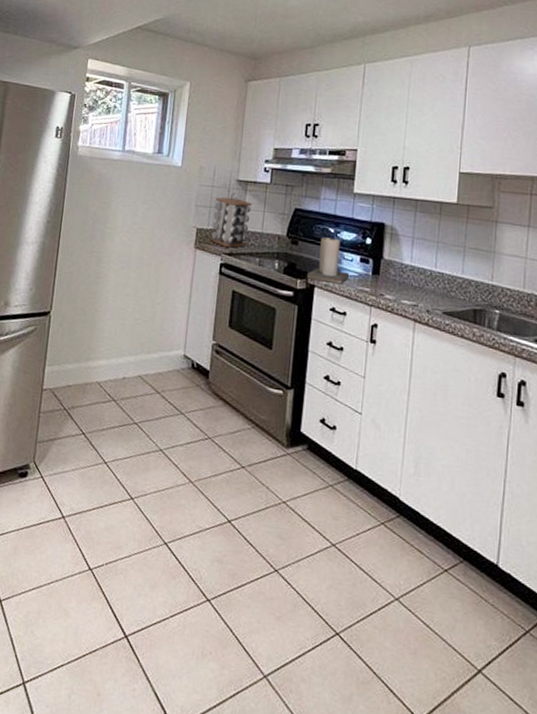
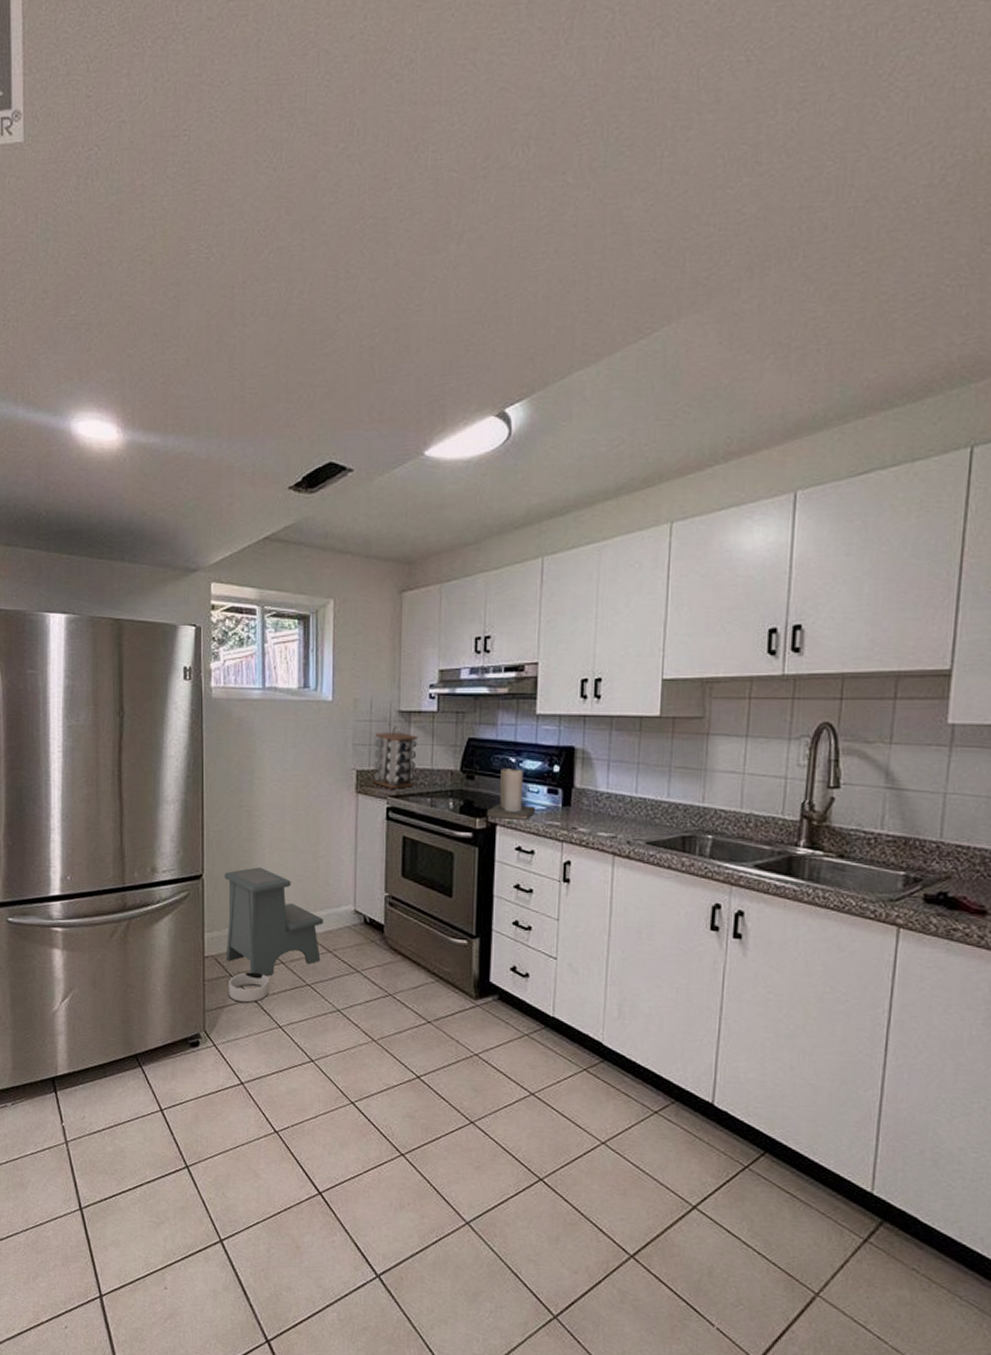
pet bowl: none [61,406,101,438] -> present [229,972,270,1003]
step stool: none [62,308,156,413] -> present [224,867,324,977]

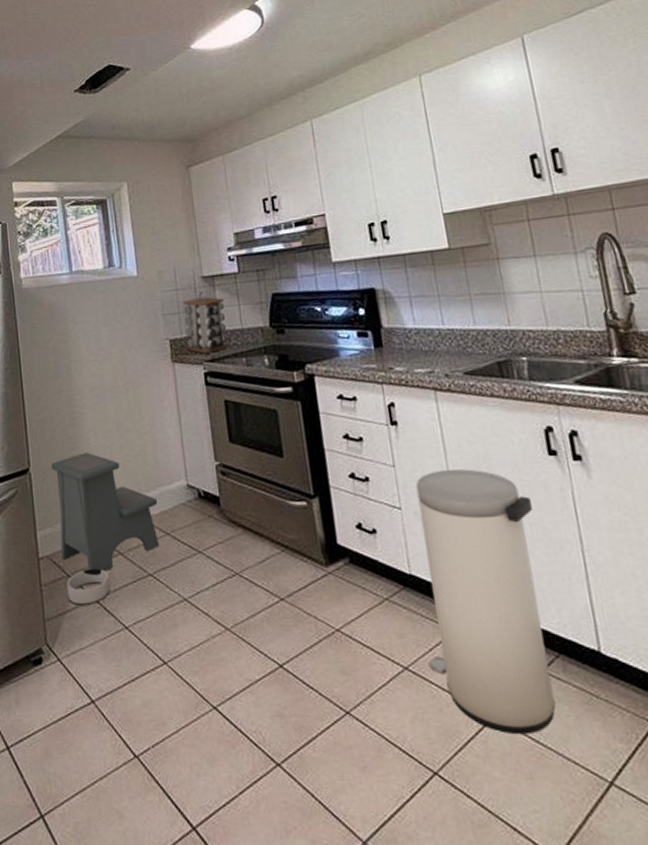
paper towel roll: present [487,768,536,821] -> none [303,317,351,369]
pedal bin: none [554,929,682,1160] -> present [415,469,556,735]

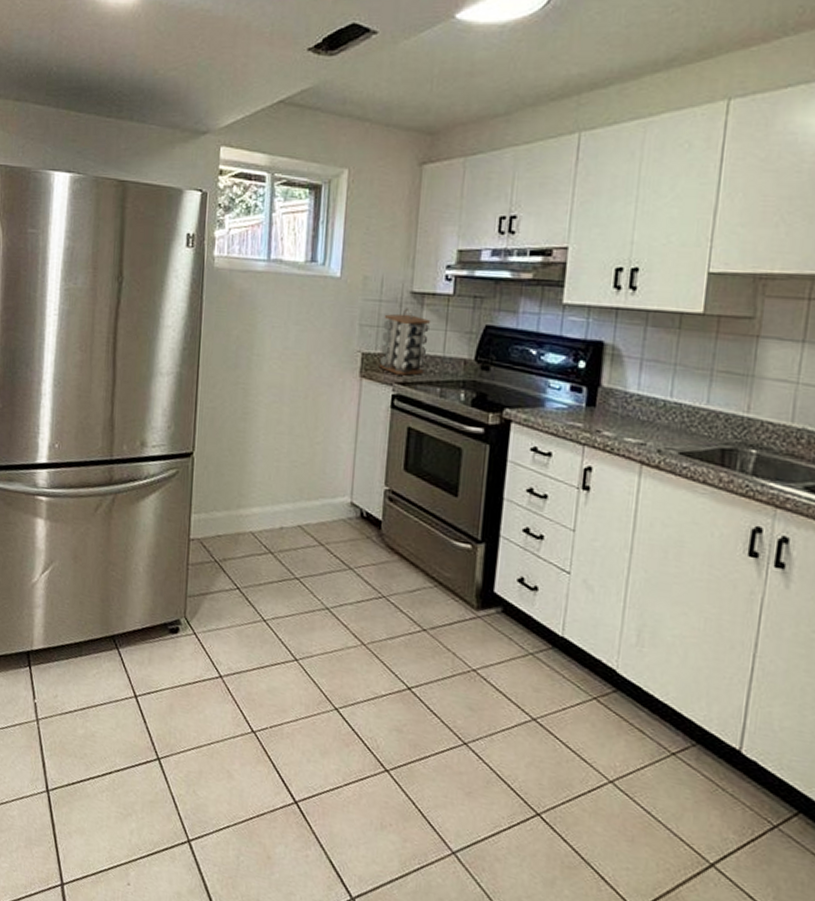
step stool: present [51,452,160,572] -> none [211,449,318,566]
pet bowl: present [67,568,111,605] -> none [213,559,256,593]
pedal bin: present [415,469,556,735] -> none [558,545,713,805]

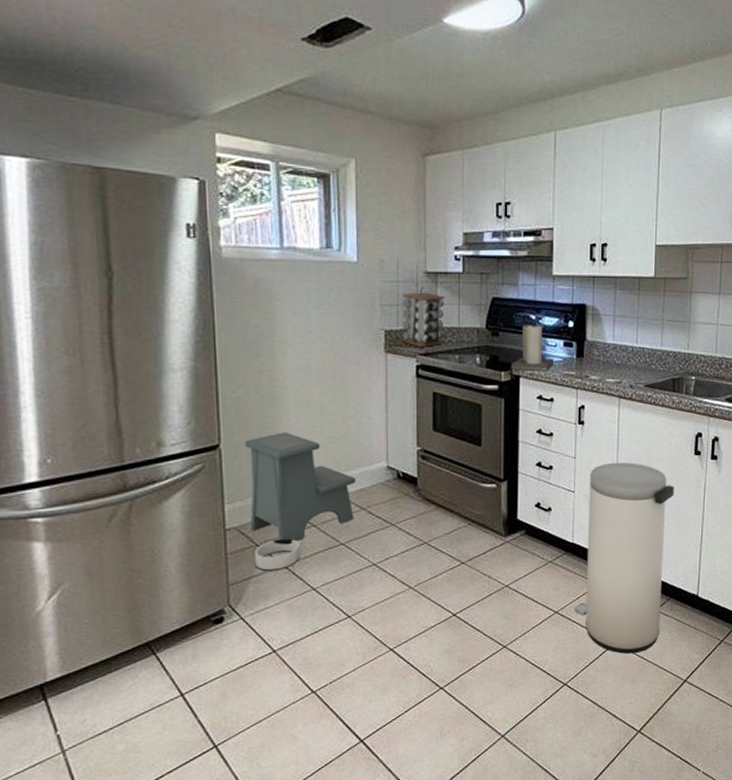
step stool: none [211,449,318,566] -> present [245,432,357,542]
pet bowl: none [213,559,256,593] -> present [255,538,301,571]
paper towel roll: none [501,360,557,420] -> present [511,325,555,372]
pedal bin: none [558,545,713,805] -> present [574,462,674,654]

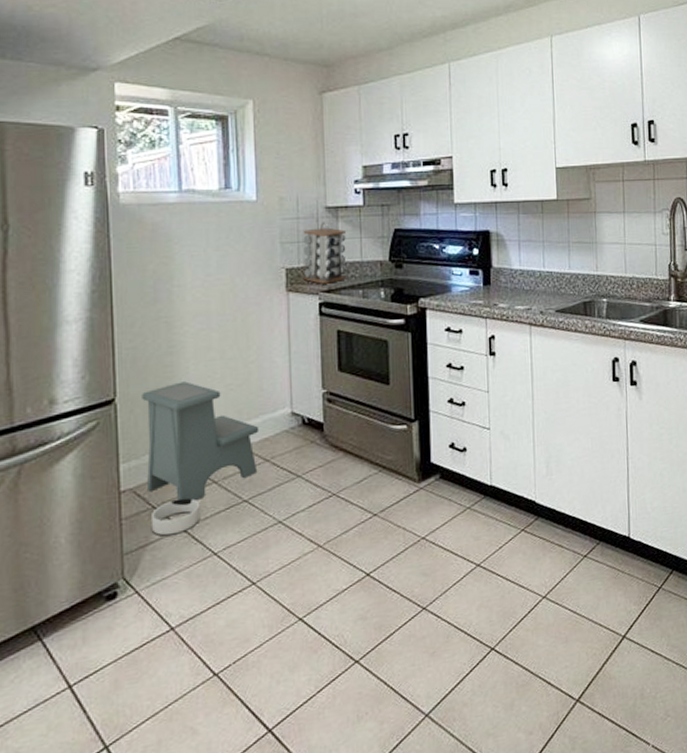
paper towel roll: present [511,325,555,372] -> none [417,255,461,303]
pedal bin: present [574,462,674,654] -> none [497,393,595,609]

